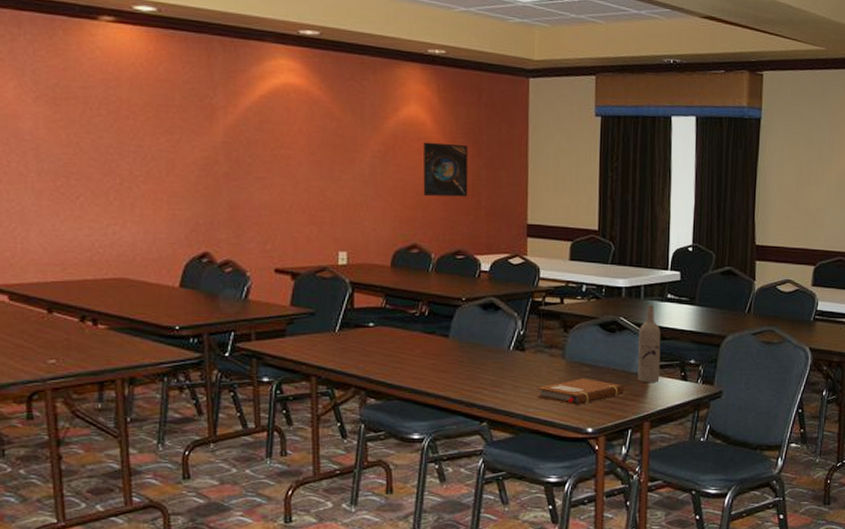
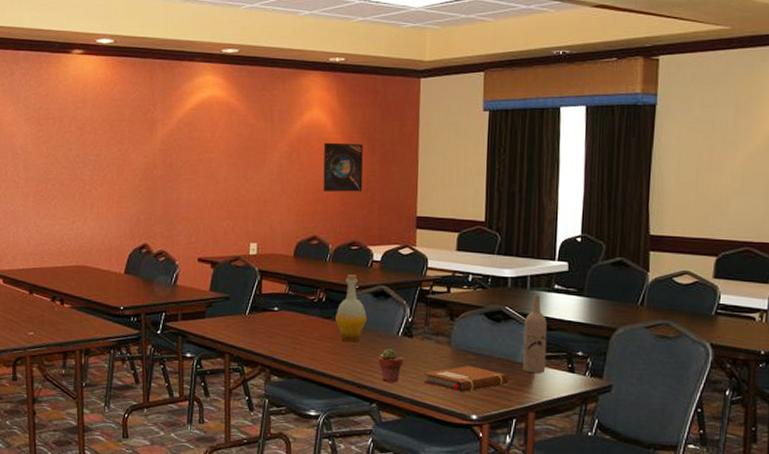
bottle: none [440,286,476,359] -> present [335,274,368,343]
potted succulent: none [488,364,516,399] -> present [378,348,404,382]

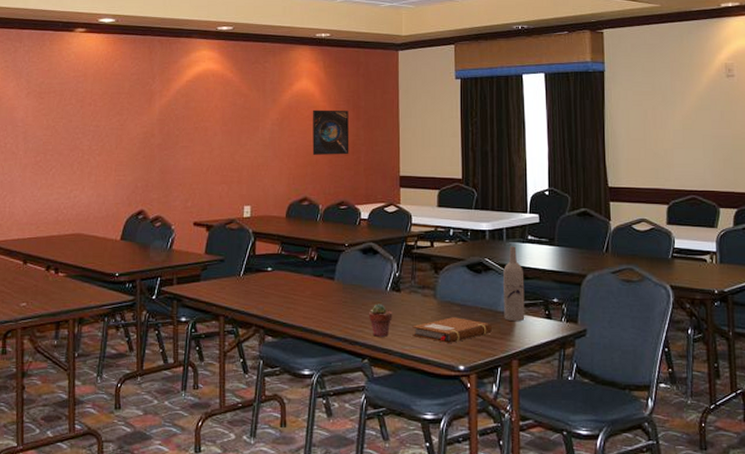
bottle: present [335,274,368,343] -> none [327,233,357,299]

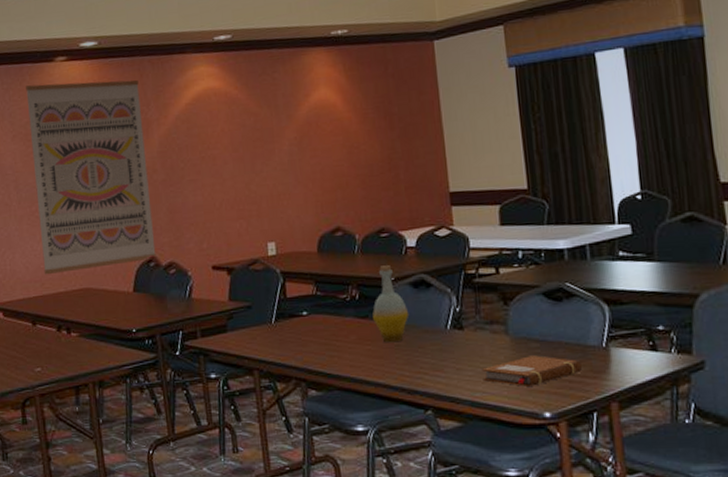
wall art: none [40,50,148,219] -> present [26,80,156,275]
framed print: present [312,109,350,155] -> none [335,120,385,176]
bottle: none [327,233,357,299] -> present [372,265,410,343]
potted succulent: present [368,304,393,337] -> none [427,345,457,384]
wine bottle: present [503,246,525,321] -> none [590,265,623,356]

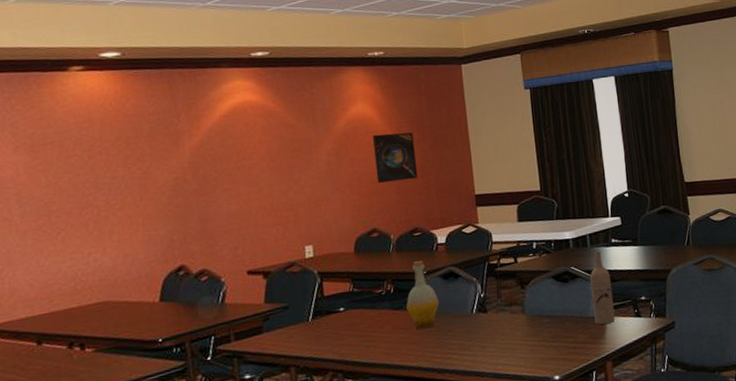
wall art: present [26,80,156,275] -> none [32,91,186,291]
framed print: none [335,120,385,176] -> present [372,132,418,183]
notebook: present [482,355,582,387] -> none [503,329,584,356]
wine bottle: none [590,265,623,356] -> present [590,251,615,325]

